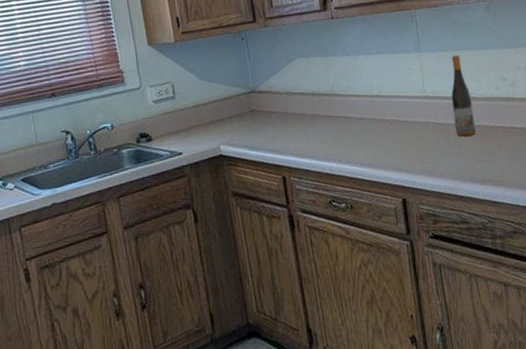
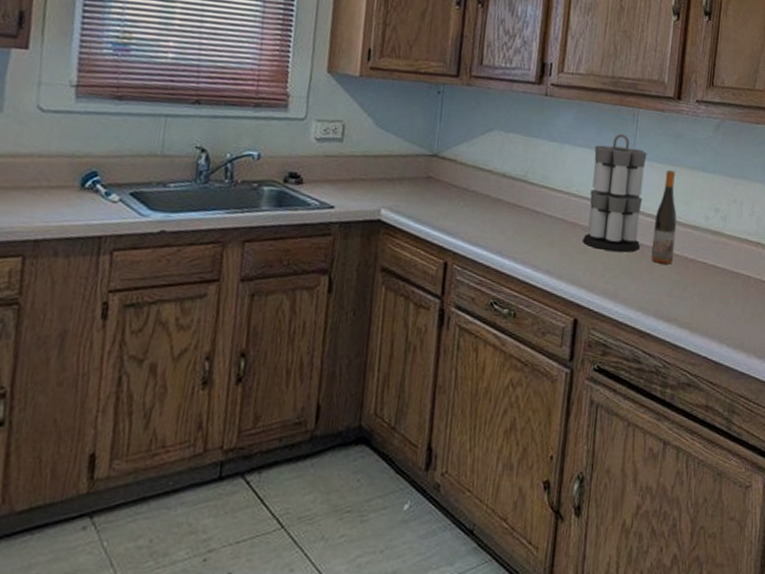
spice rack: none [385,34,444,137] -> present [582,133,647,252]

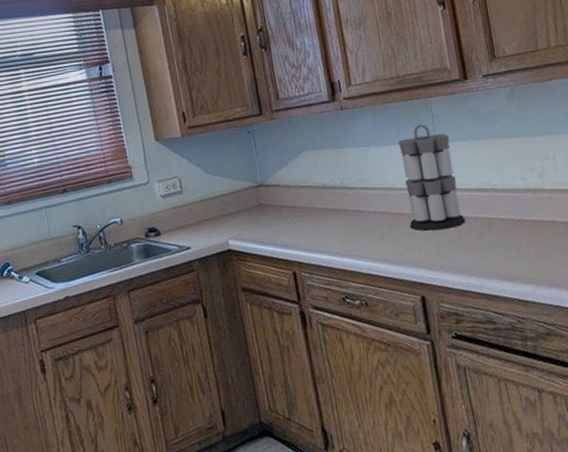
wine bottle: present [651,169,678,264] -> none [471,144,501,231]

